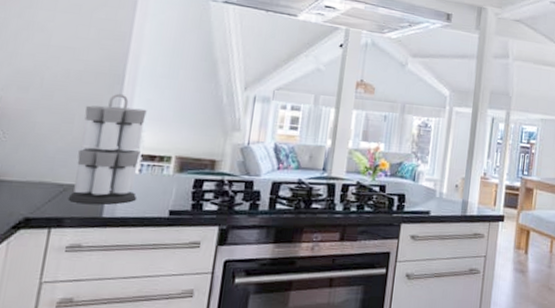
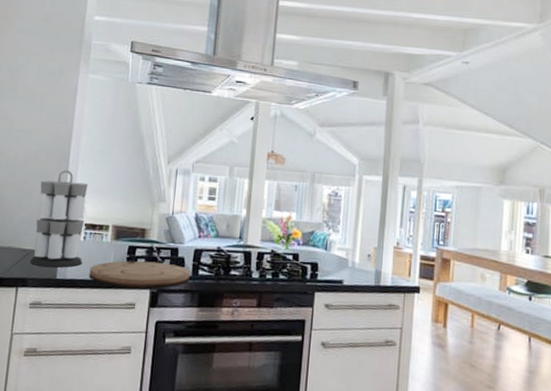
cutting board: none [144,195,267,226] -> present [89,260,191,289]

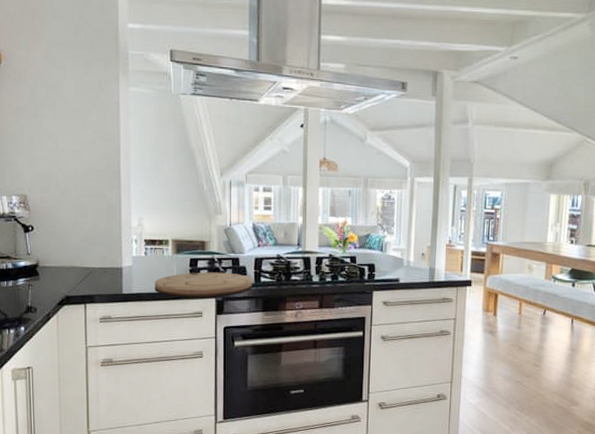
spice rack: present [30,169,88,268] -> none [94,187,146,284]

